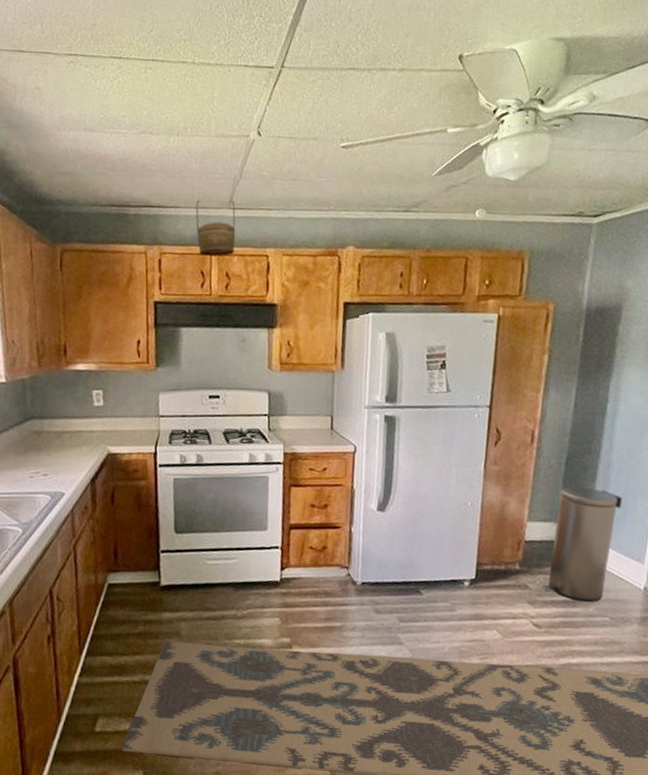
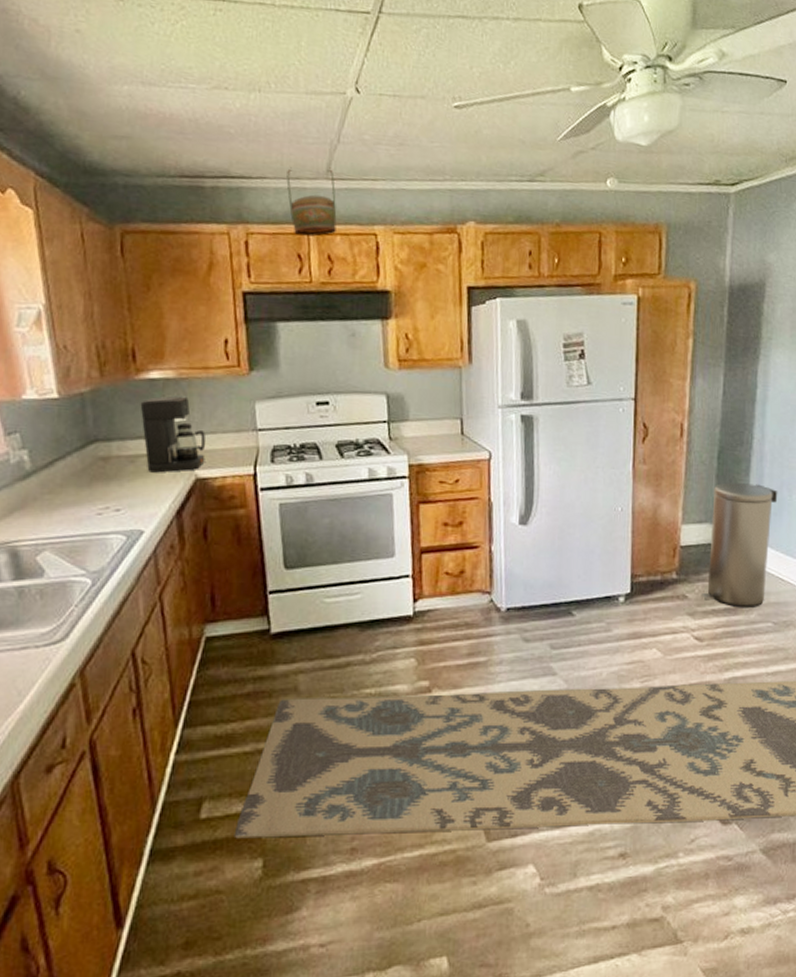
coffee maker: none [67,385,118,447] -> present [140,396,206,473]

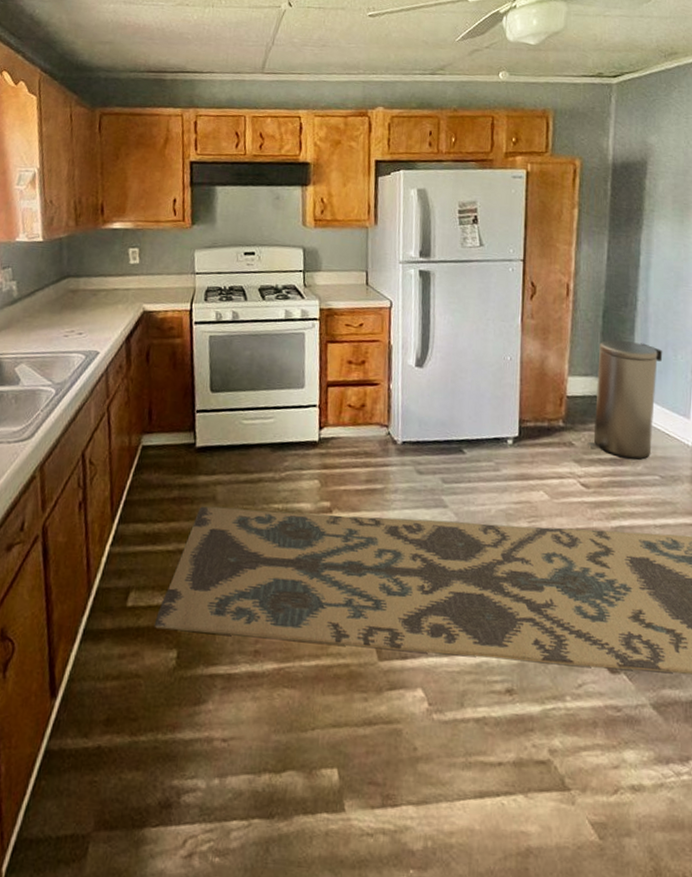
coffee maker: present [140,396,206,473] -> none [104,243,154,305]
decorative basket: present [286,167,337,237] -> none [230,64,269,119]

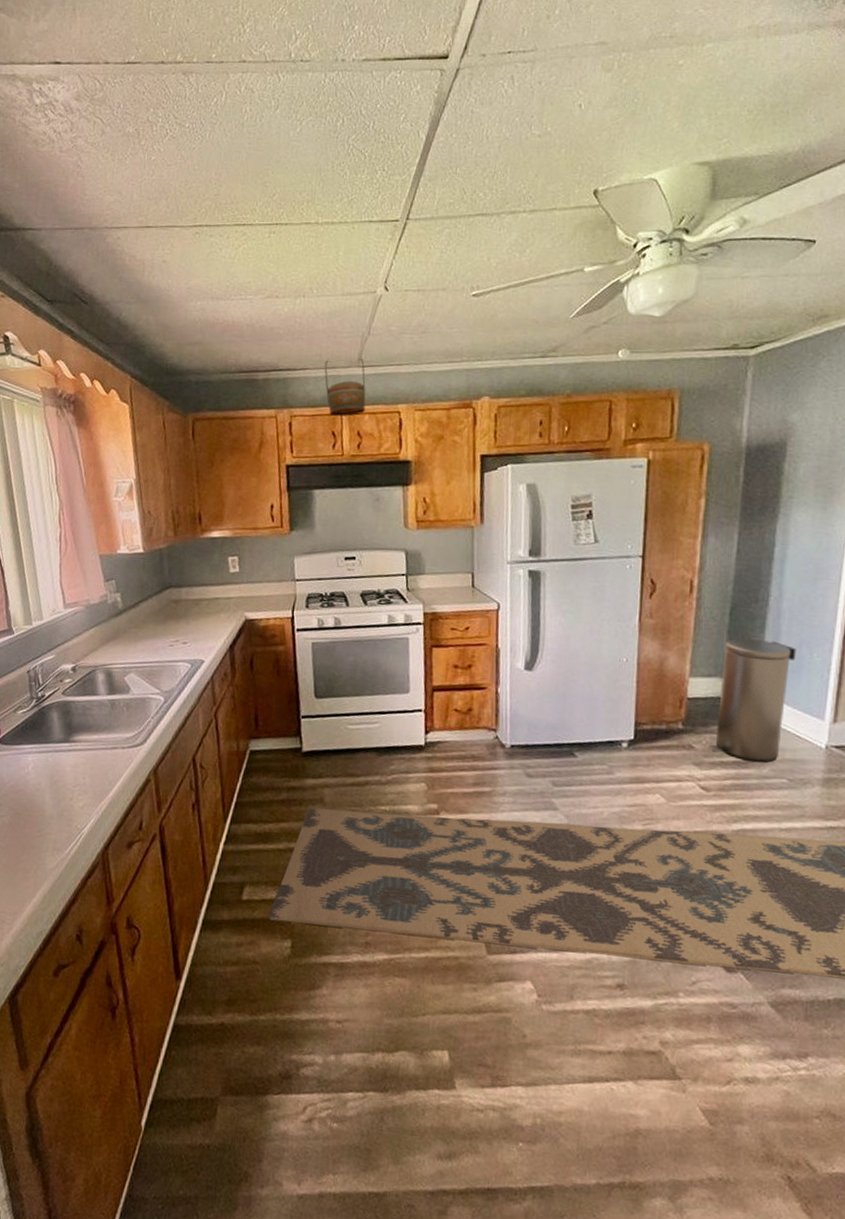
decorative basket: none [230,64,269,119] -> present [324,356,366,416]

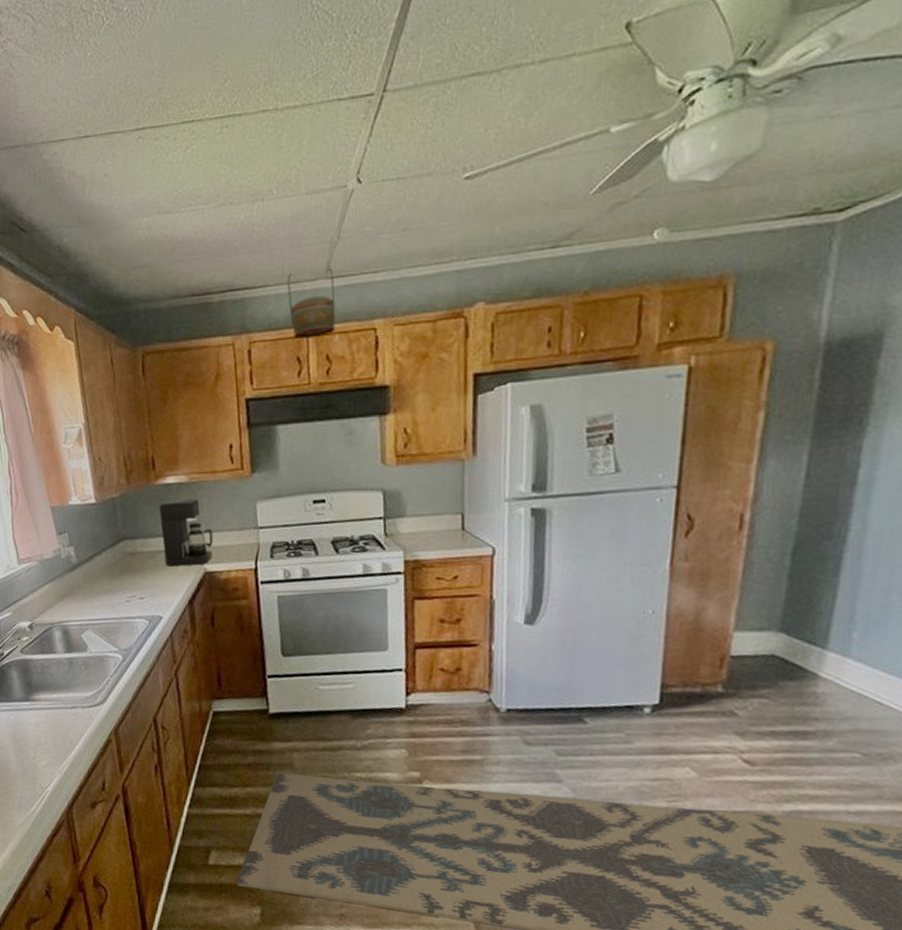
coffee maker: none [204,551,254,614] -> present [159,498,214,567]
pedal bin: present [708,638,797,763] -> none [755,584,883,734]

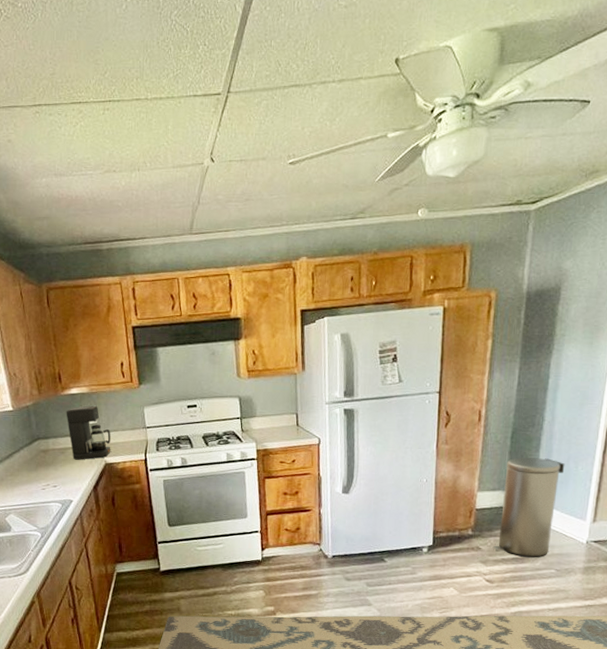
decorative basket: present [287,266,336,338] -> none [161,224,199,280]
pedal bin: none [755,584,883,734] -> present [492,457,565,558]

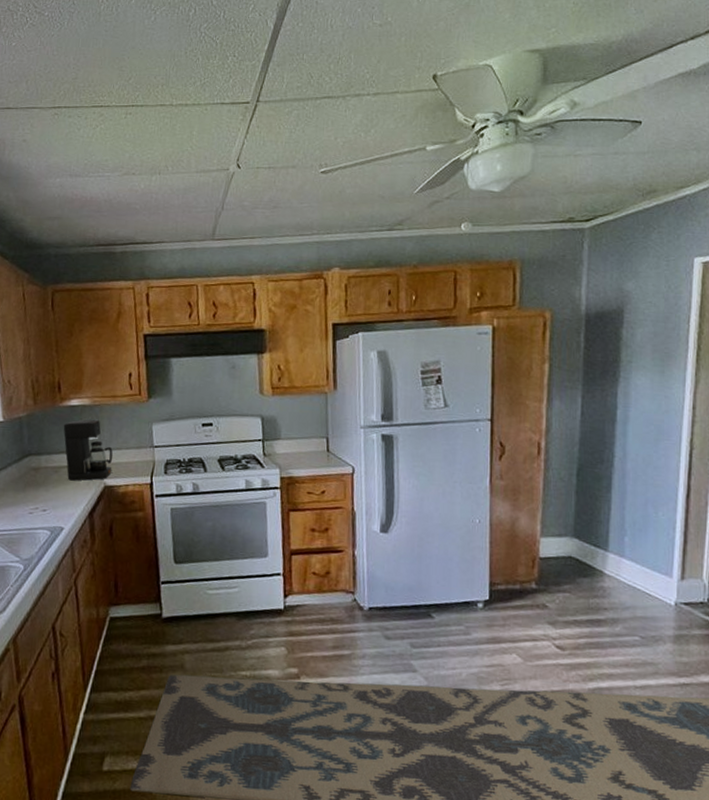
pedal bin: present [492,457,565,558] -> none [561,498,642,621]

